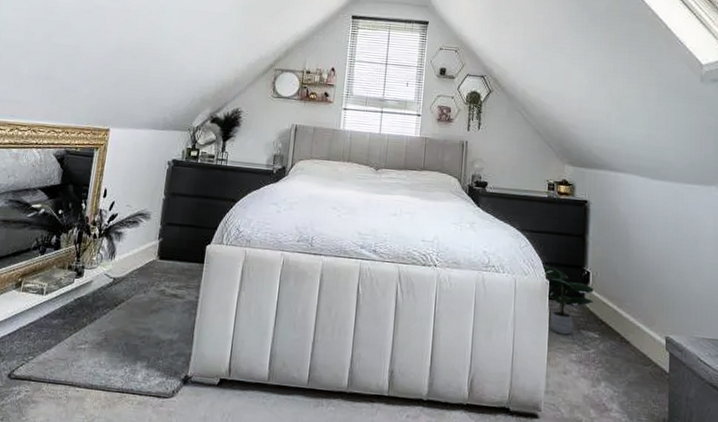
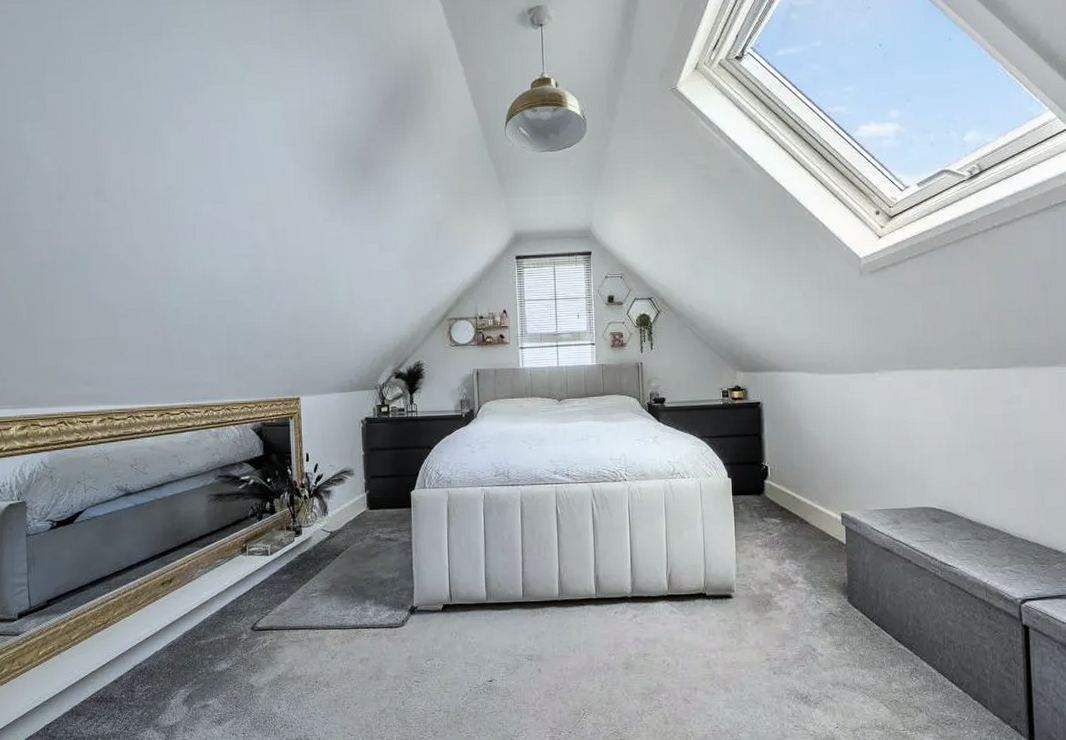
potted plant: present [541,266,595,335] -> none [723,466,774,524]

